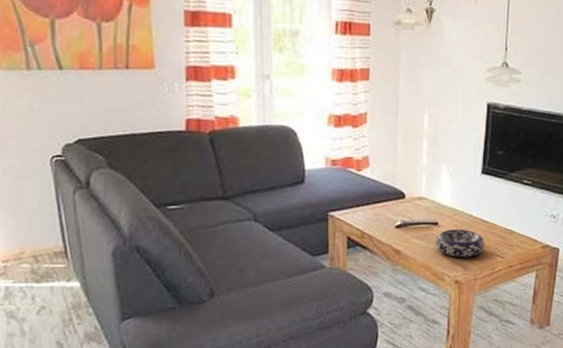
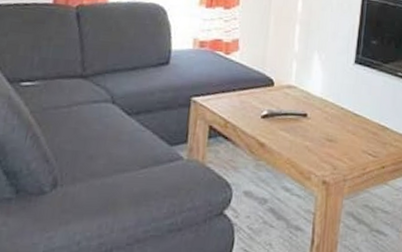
decorative bowl: present [435,228,485,258] -> none [303,122,356,155]

